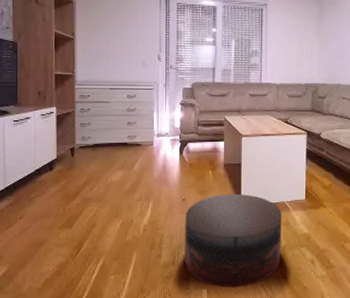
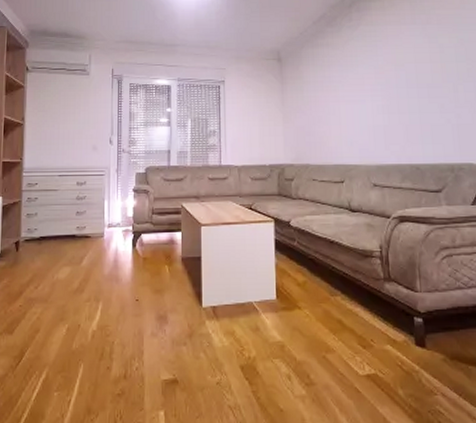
stool: present [184,194,282,288] -> none [138,293,251,409]

